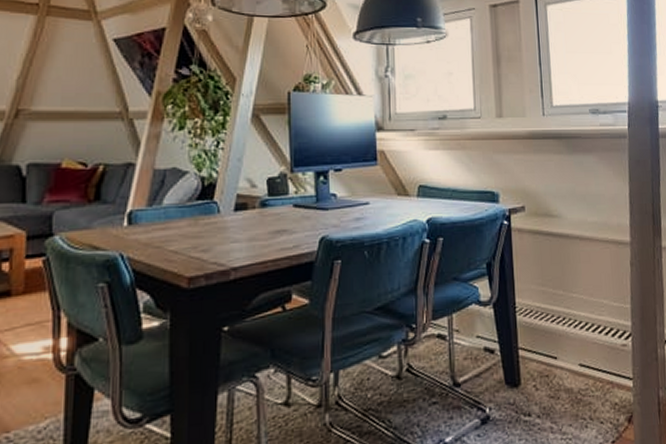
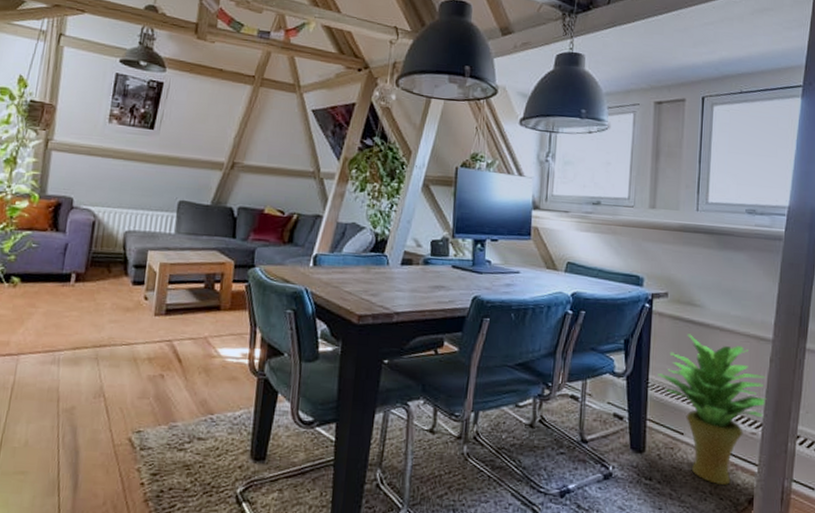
potted plant: none [524,248,633,408] -> present [658,334,767,485]

